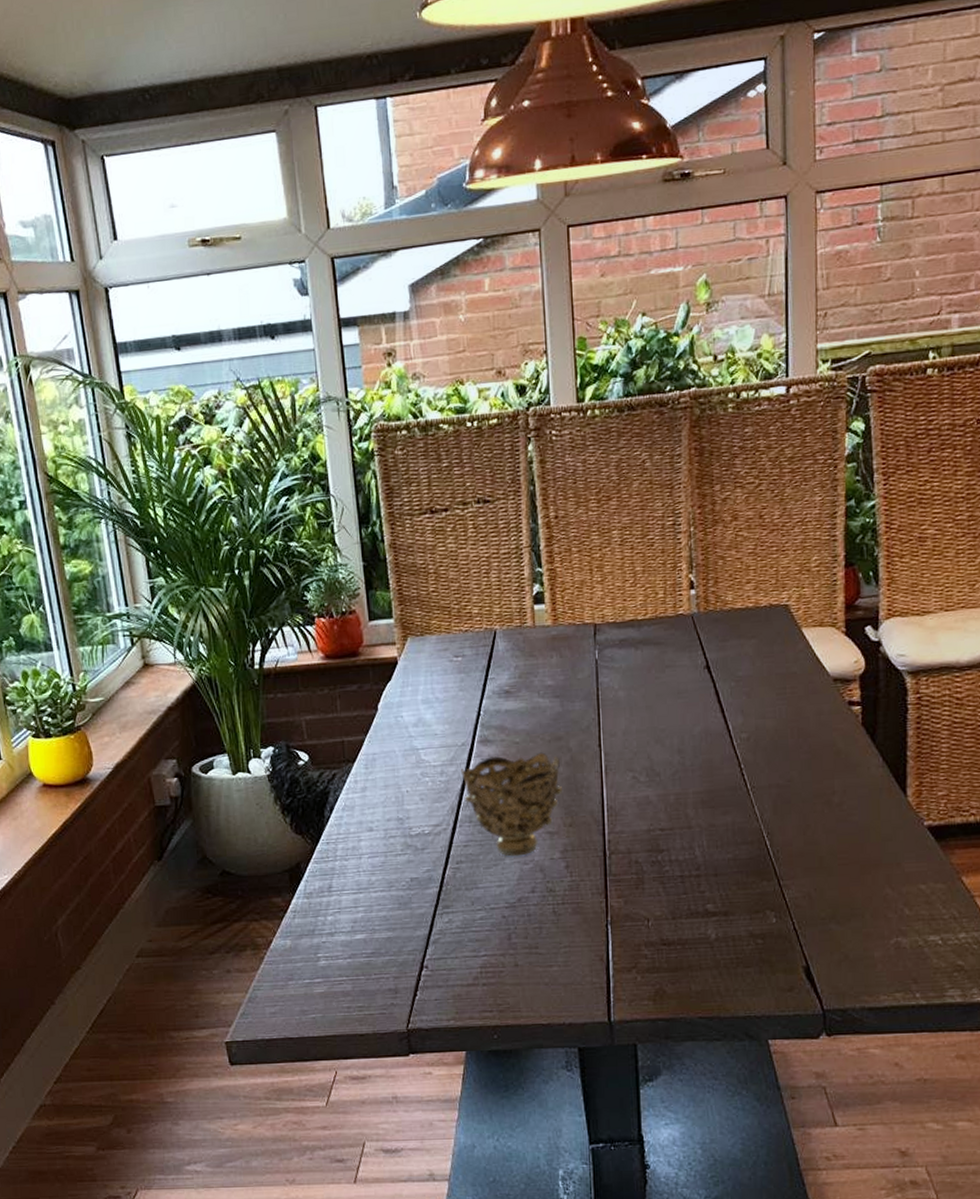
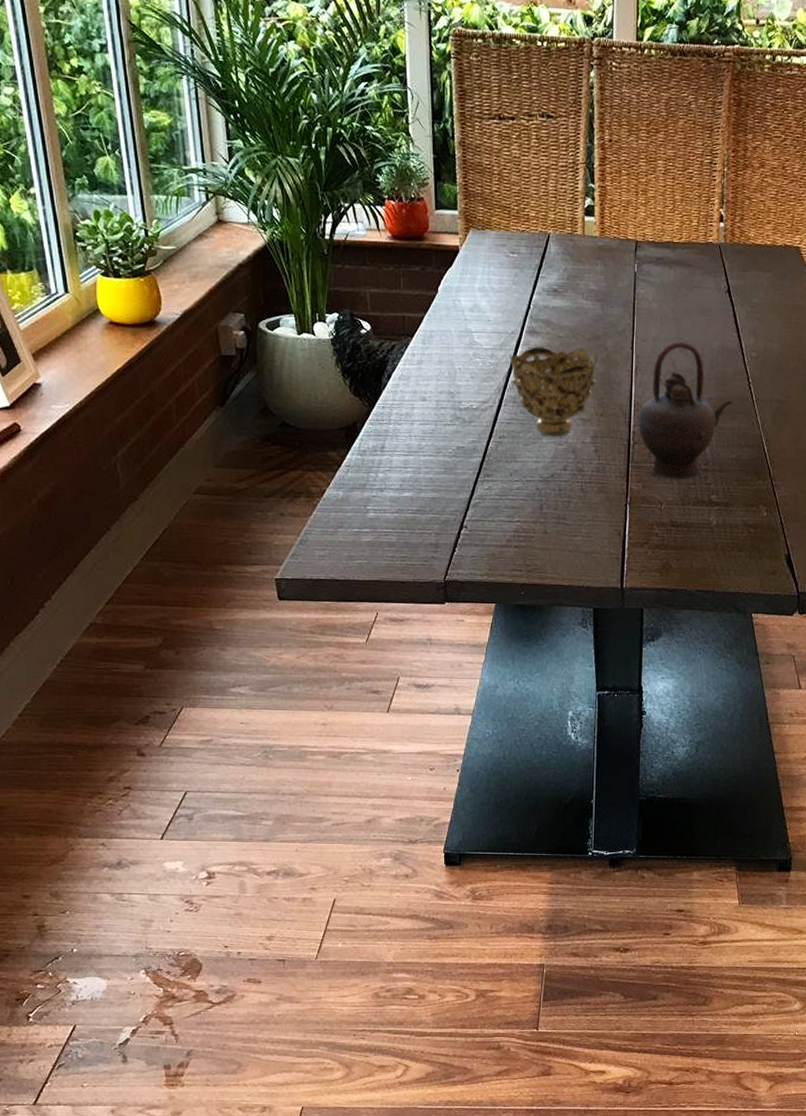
teapot: none [613,730,724,891] -> present [638,341,733,480]

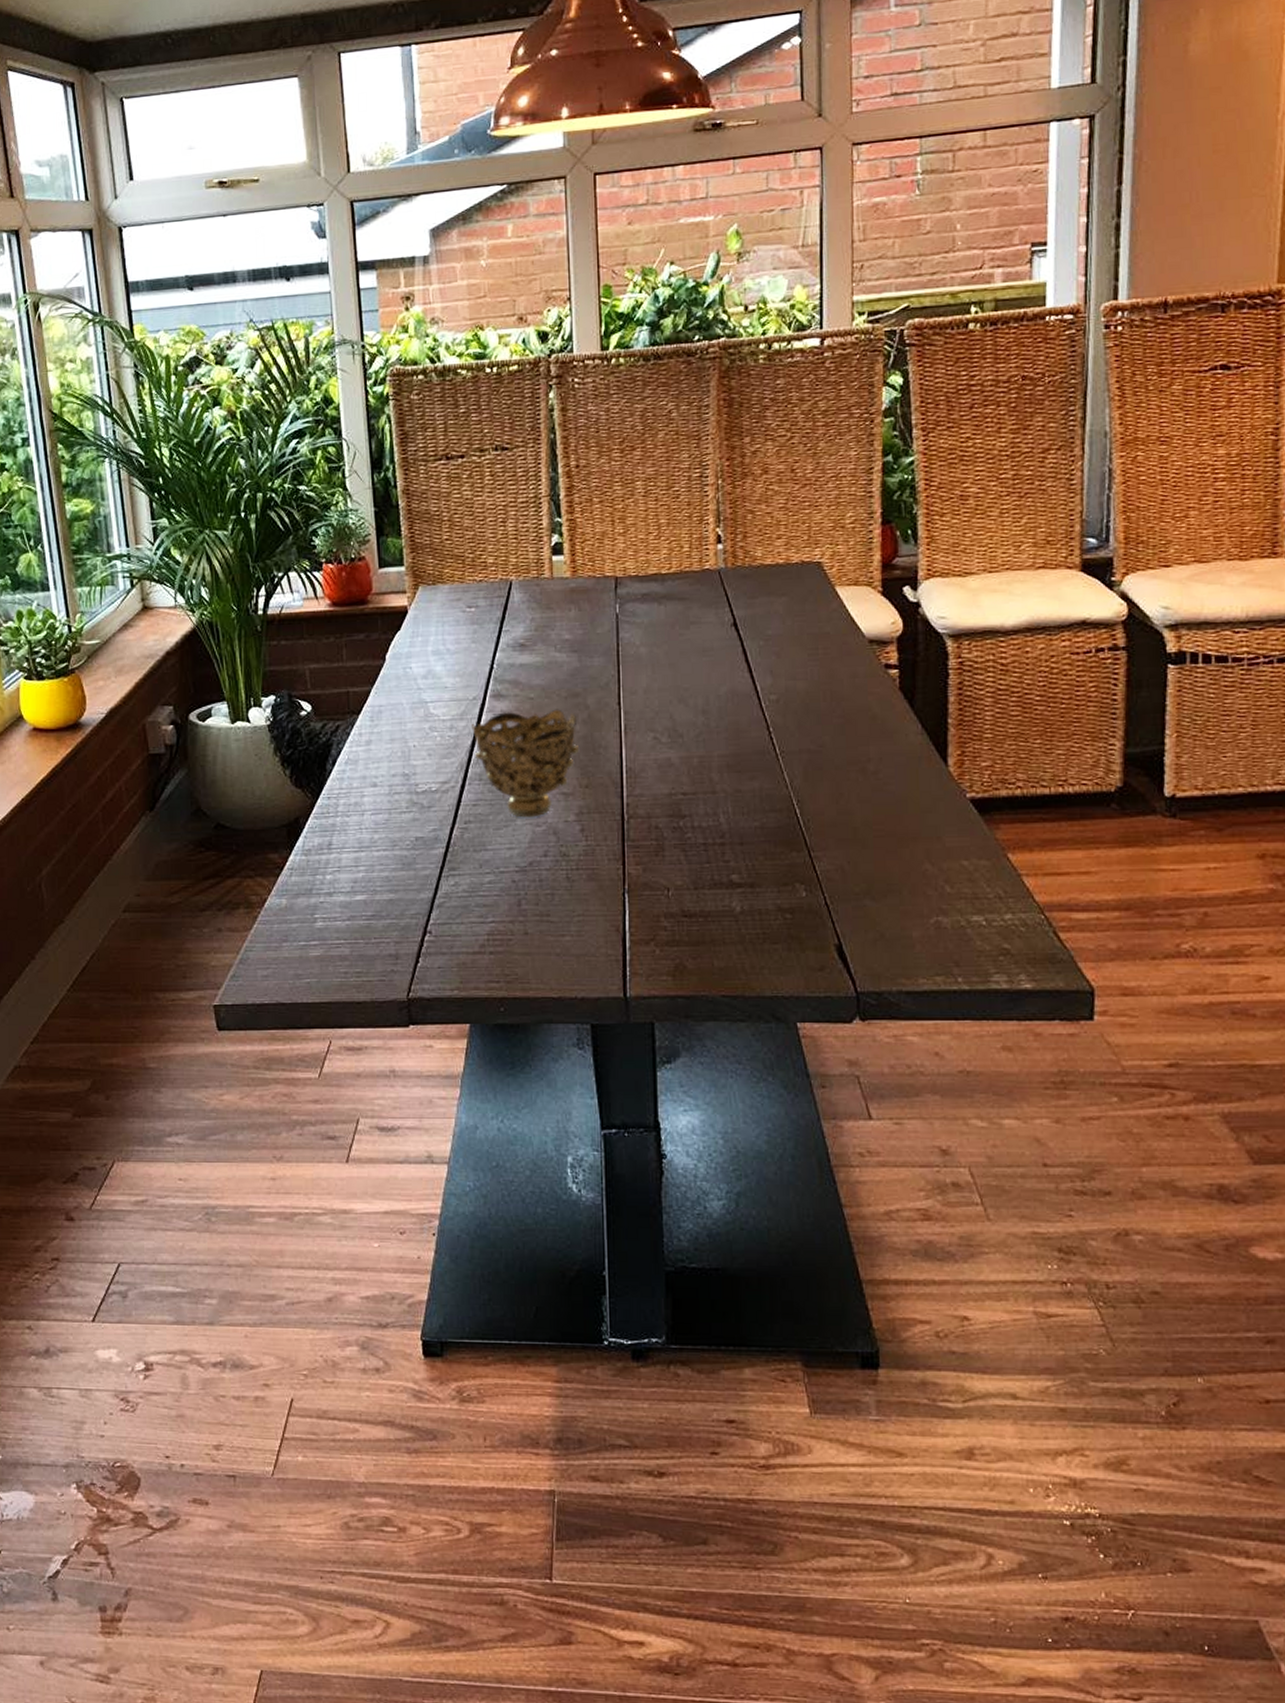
teapot: present [638,341,733,480] -> none [632,689,751,859]

